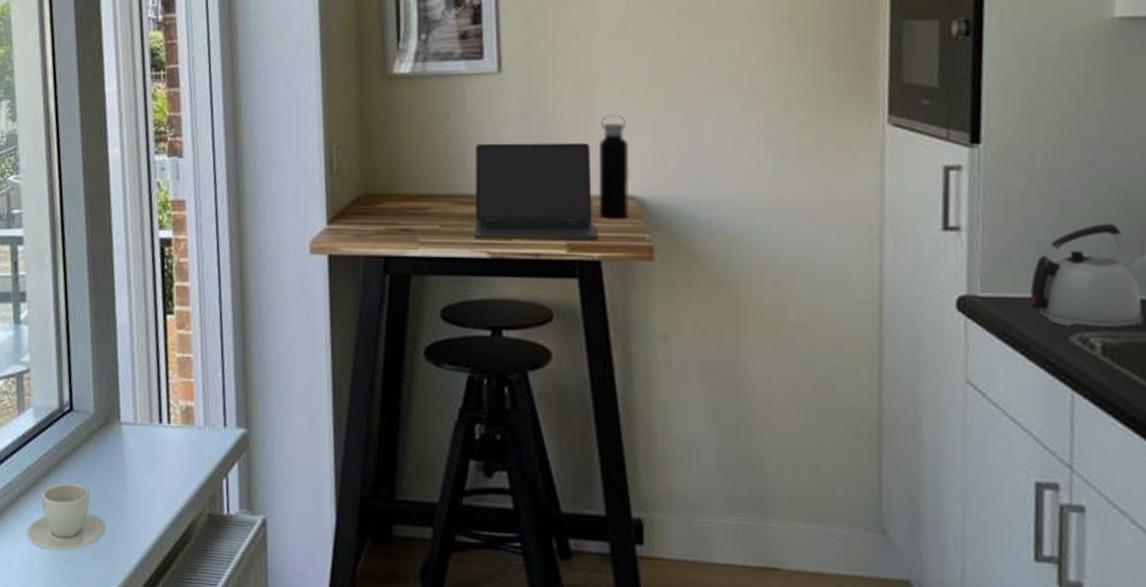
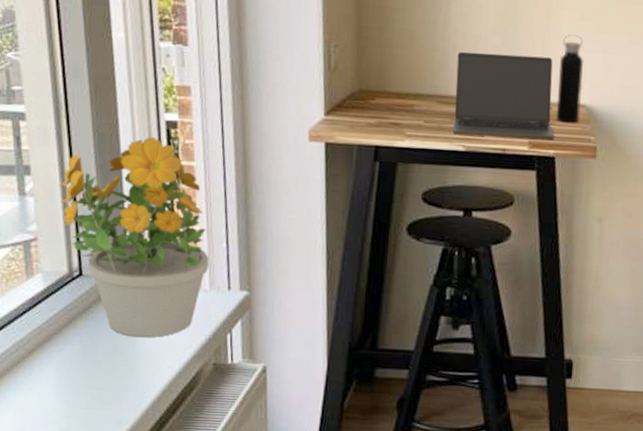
teacup: present [26,482,106,551] -> none [39,339,118,398]
flowerpot: none [52,256,203,482] -> present [58,136,209,338]

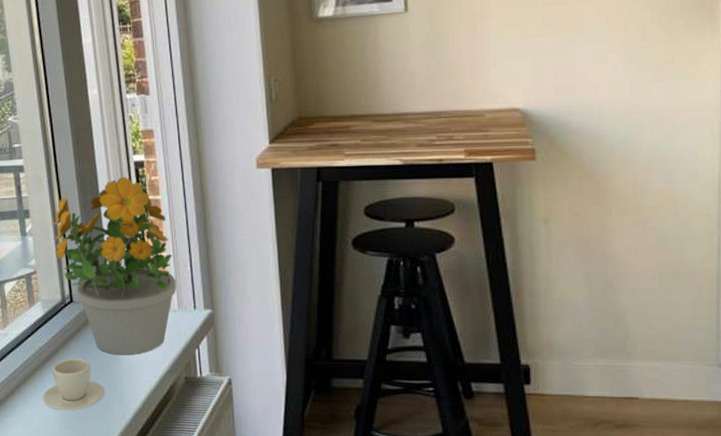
teacup: none [39,339,118,398] -> present [42,358,105,411]
laptop: present [452,52,555,140] -> none [388,67,490,150]
water bottle: present [556,34,584,123] -> none [489,42,515,128]

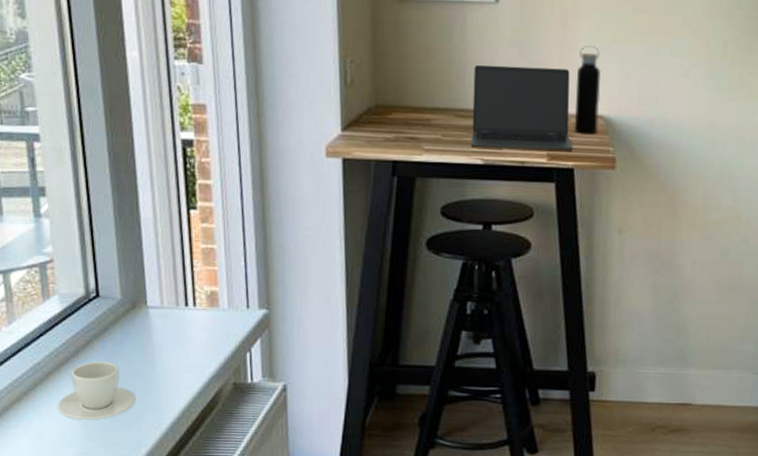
flowerpot: present [51,176,176,355] -> none [74,155,227,359]
laptop: none [388,67,490,150] -> present [470,65,573,152]
water bottle: none [489,42,515,128] -> present [574,46,602,134]

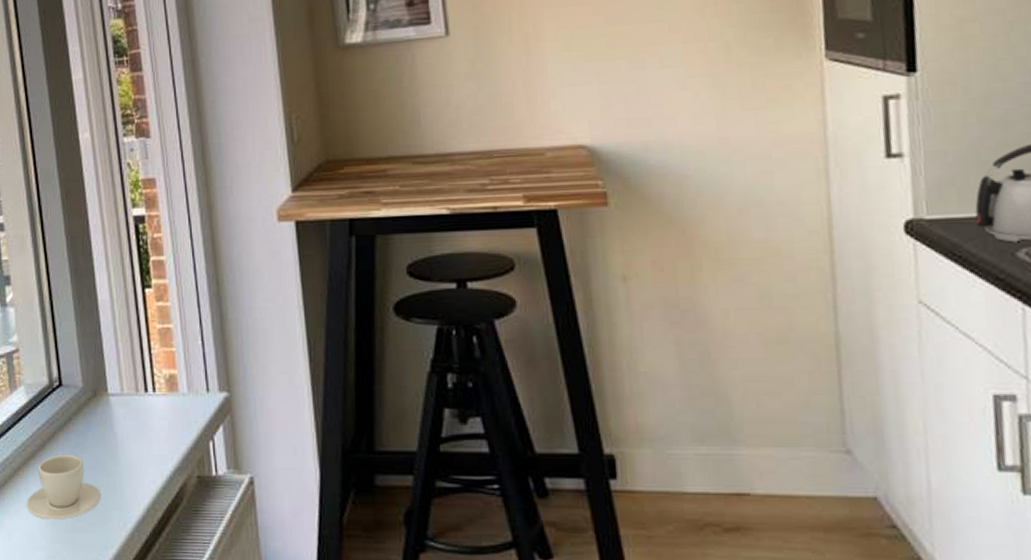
laptop: present [470,65,573,152] -> none [429,97,553,196]
water bottle: present [574,46,602,134] -> none [548,68,581,168]

